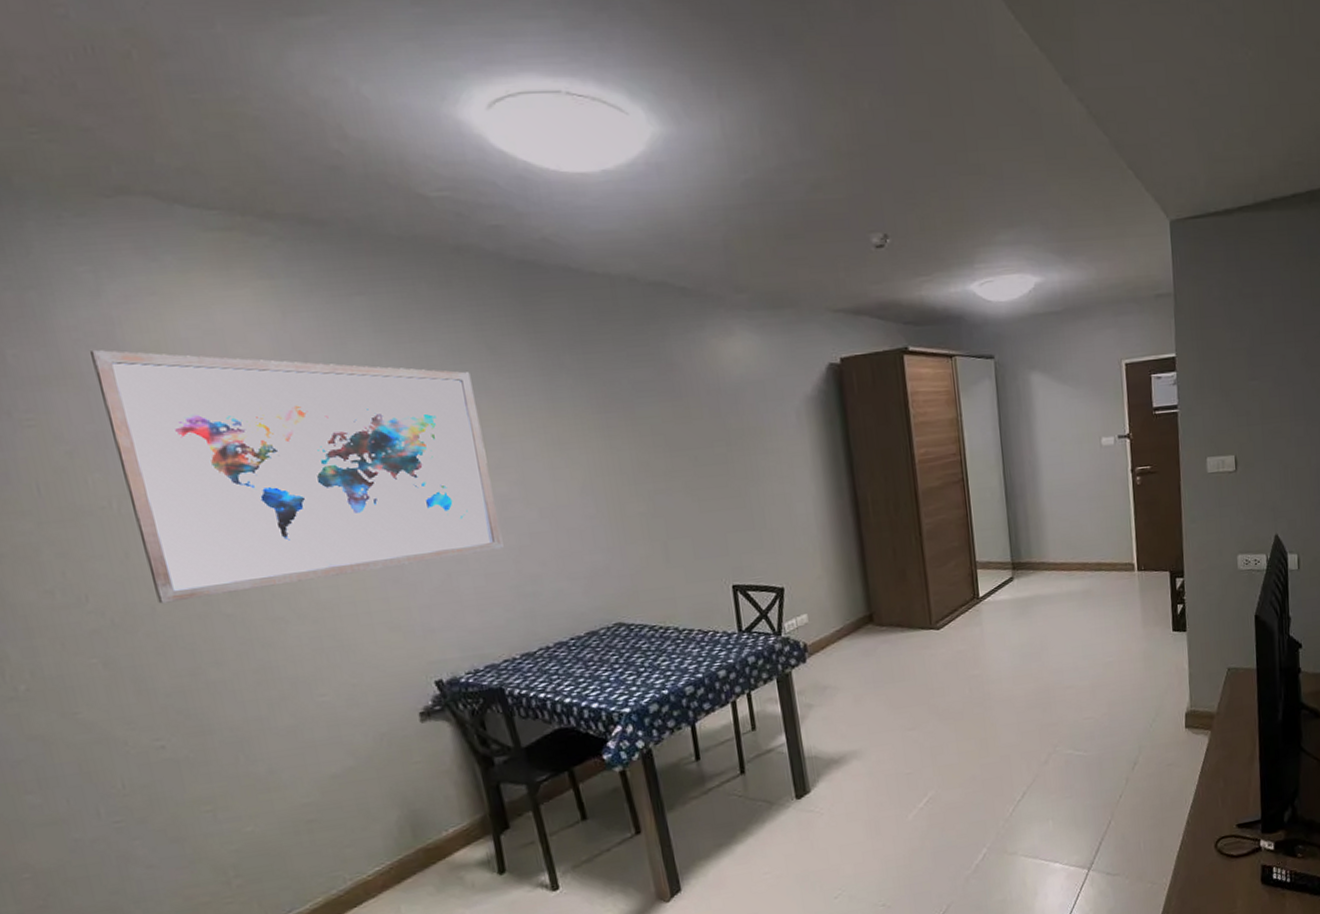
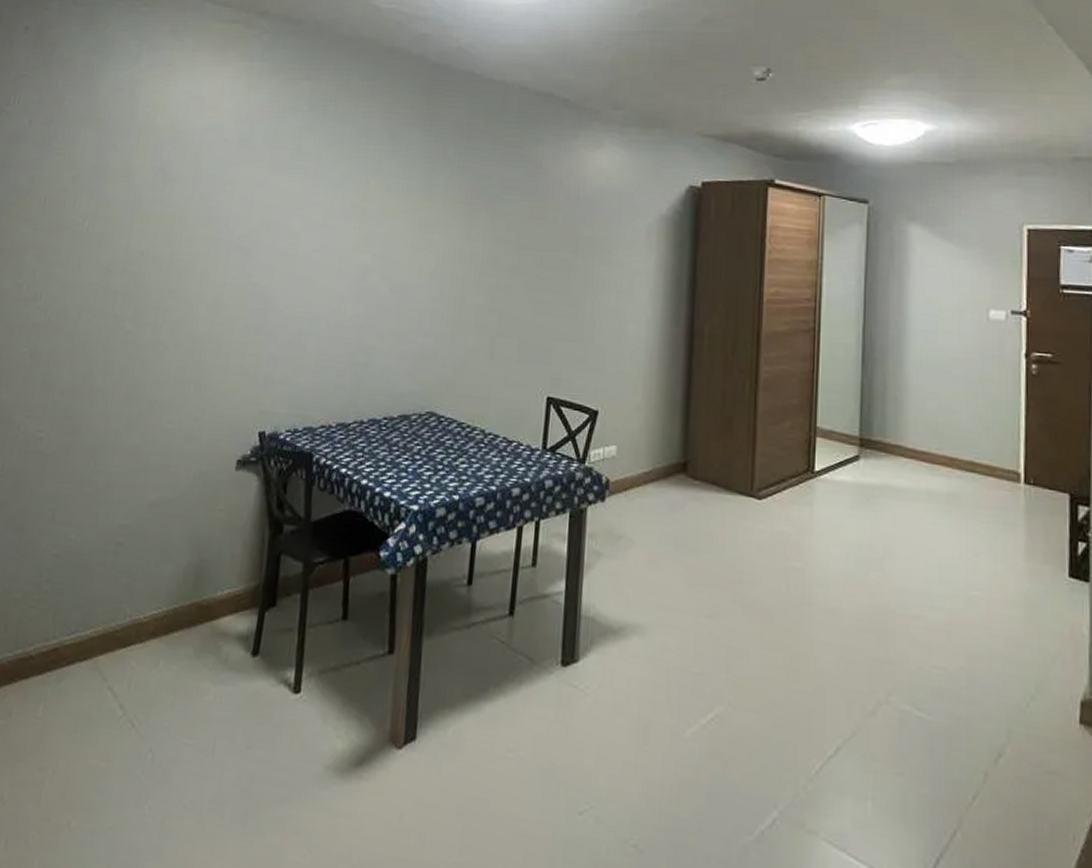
wall art: present [91,349,504,604] -> none [85,101,370,316]

